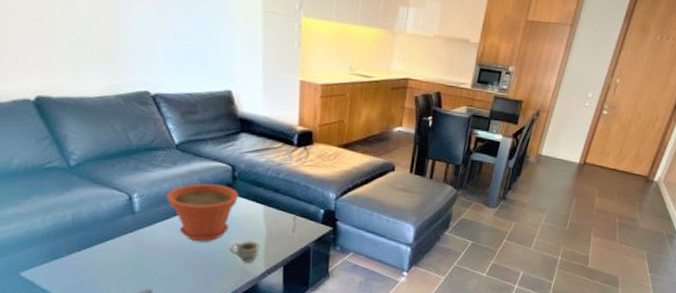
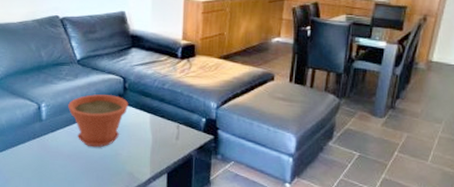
cup: present [229,240,260,262] -> none [119,147,147,168]

